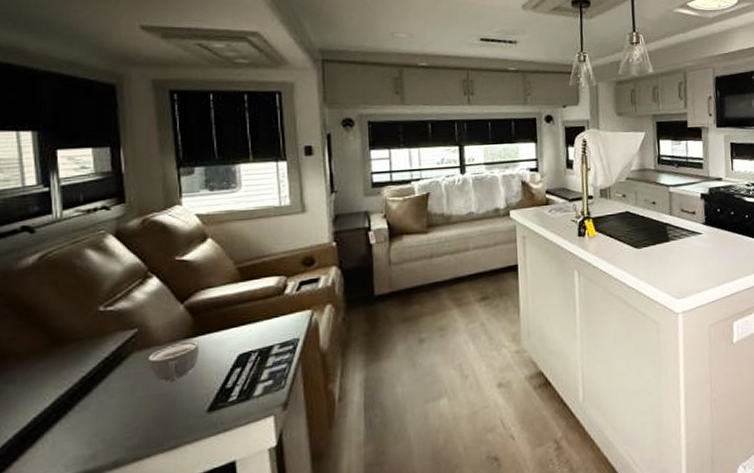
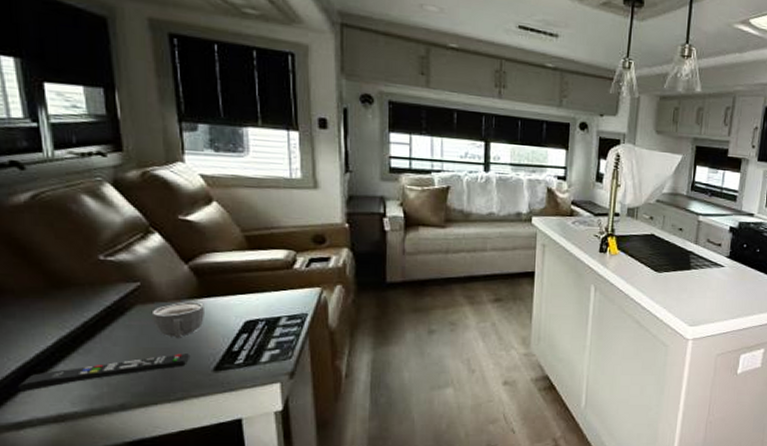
remote control: none [12,397,185,460] -> present [17,353,191,391]

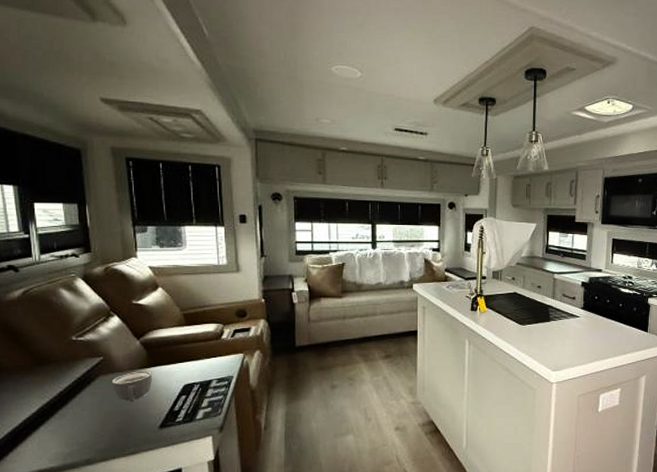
remote control: present [17,353,191,391] -> none [8,414,141,452]

